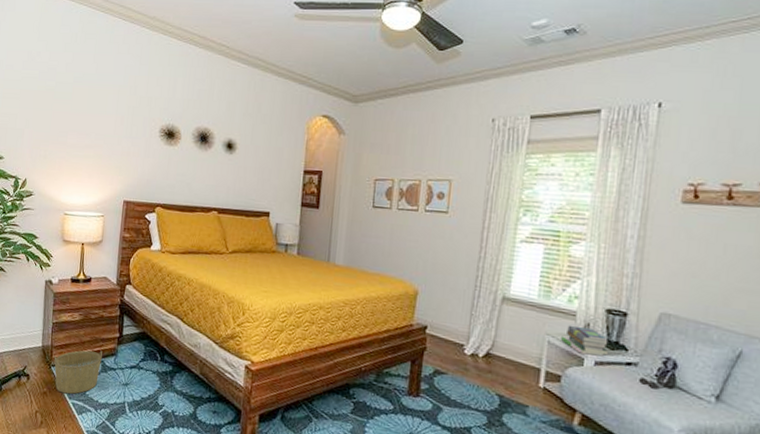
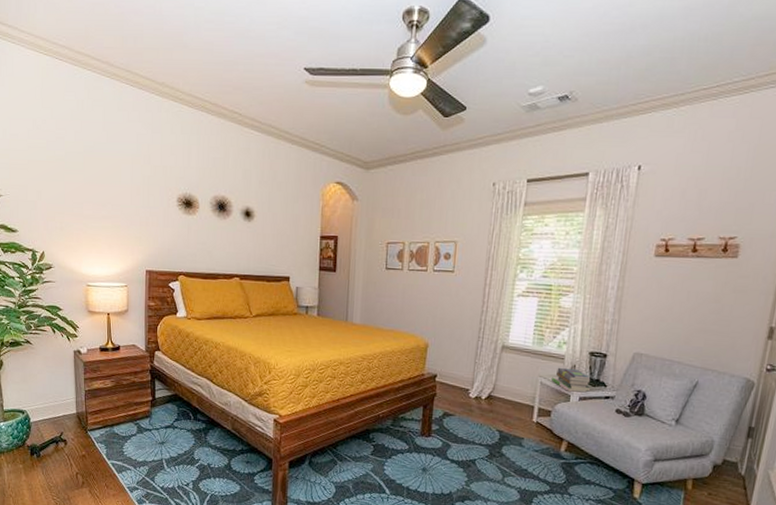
basket: present [53,350,103,395] -> none [89,413,138,456]

